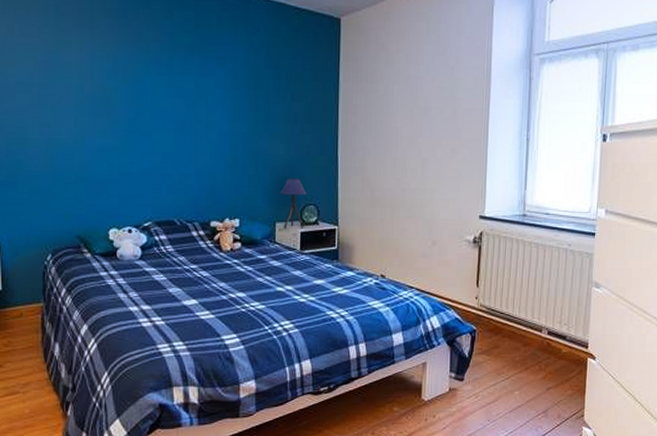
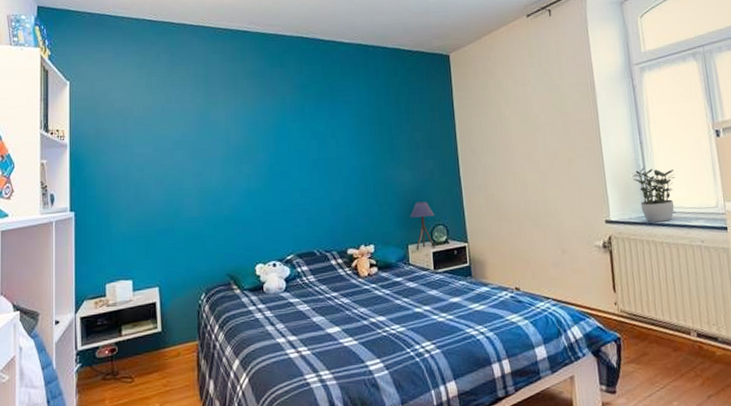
potted plant: none [513,165,555,222] -> present [632,167,675,223]

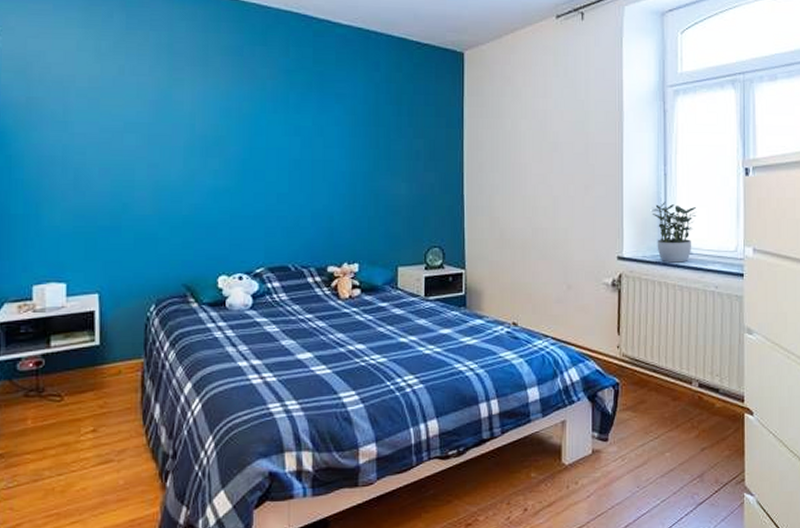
table lamp: present [410,200,436,251] -> none [402,217,432,274]

